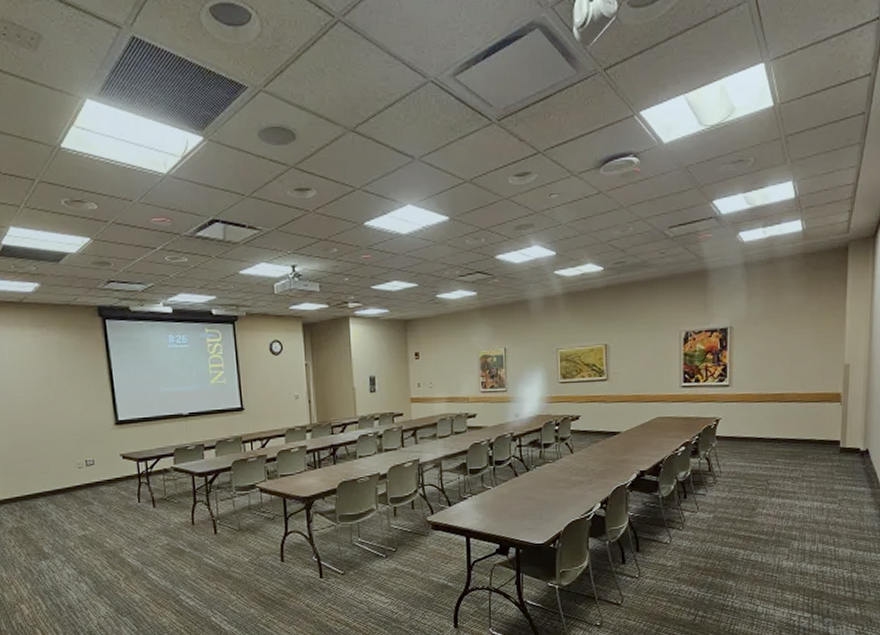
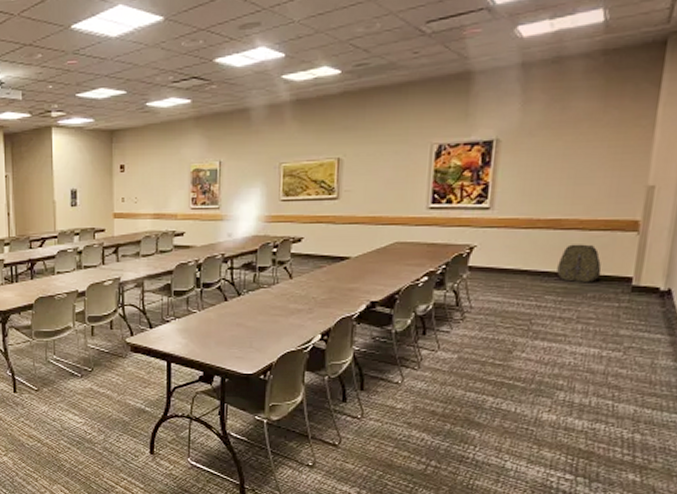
backpack: none [784,414,817,446] -> present [557,244,602,282]

